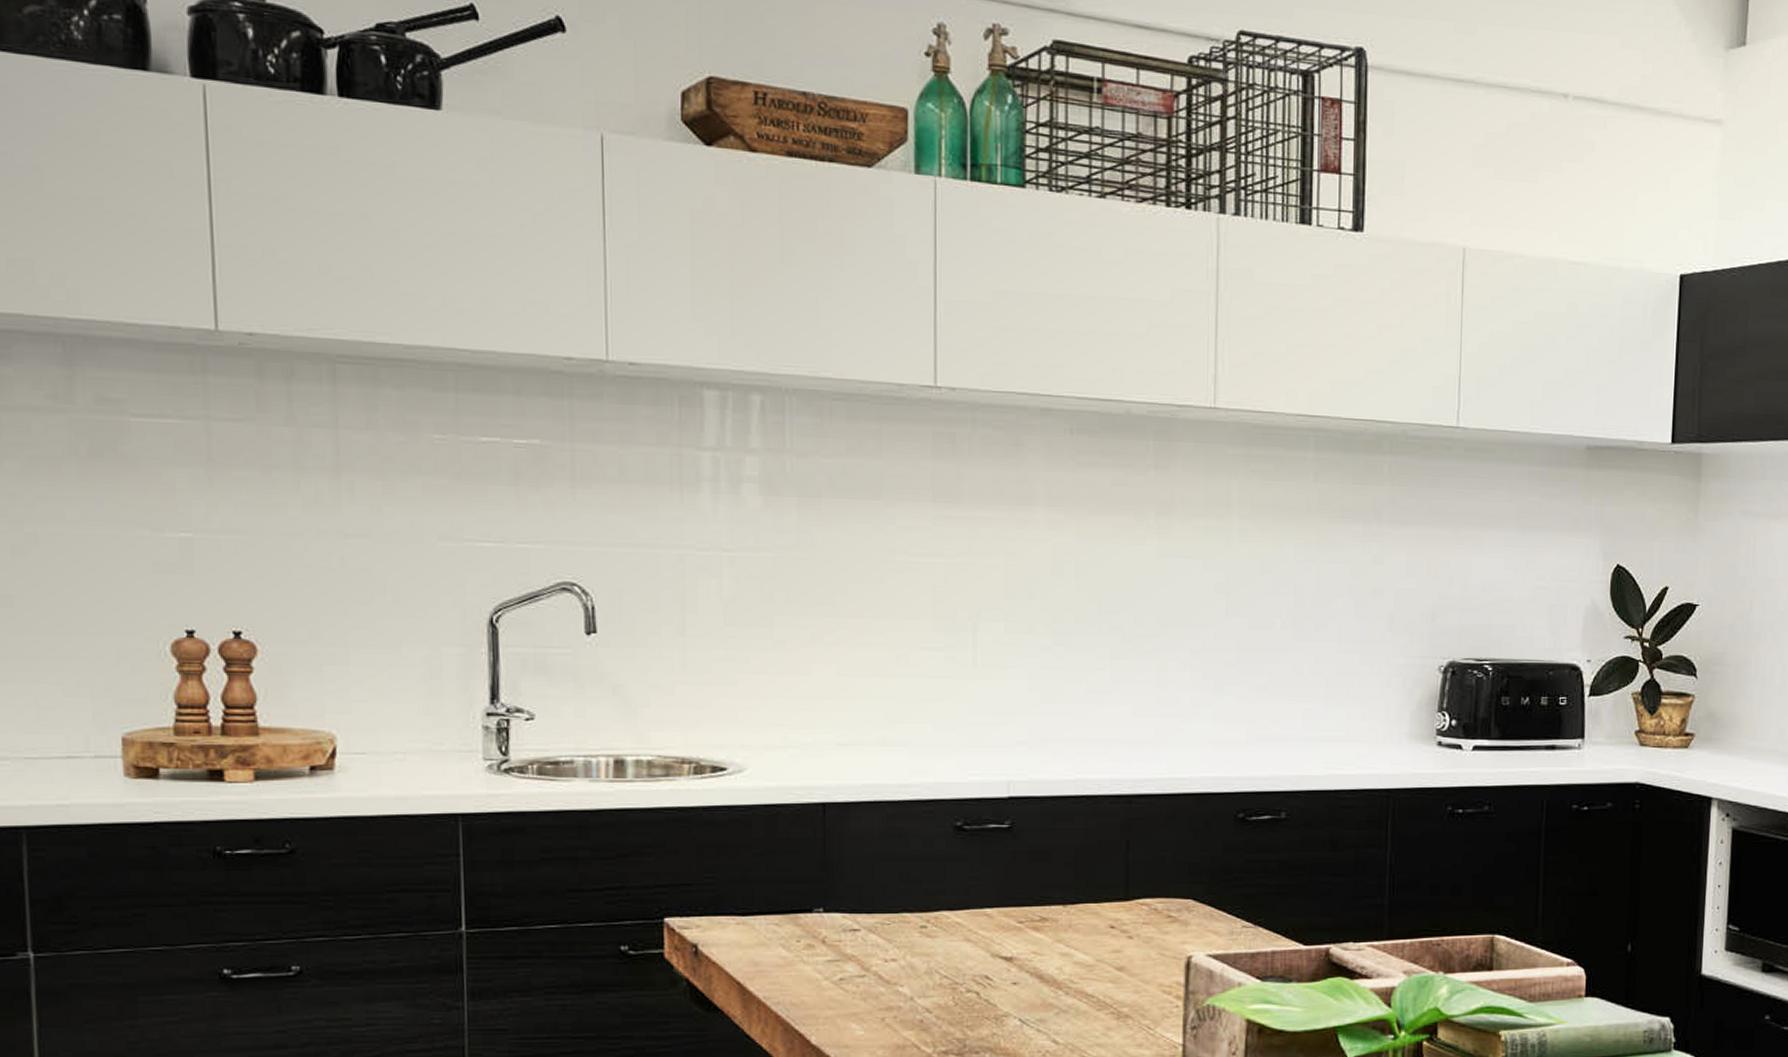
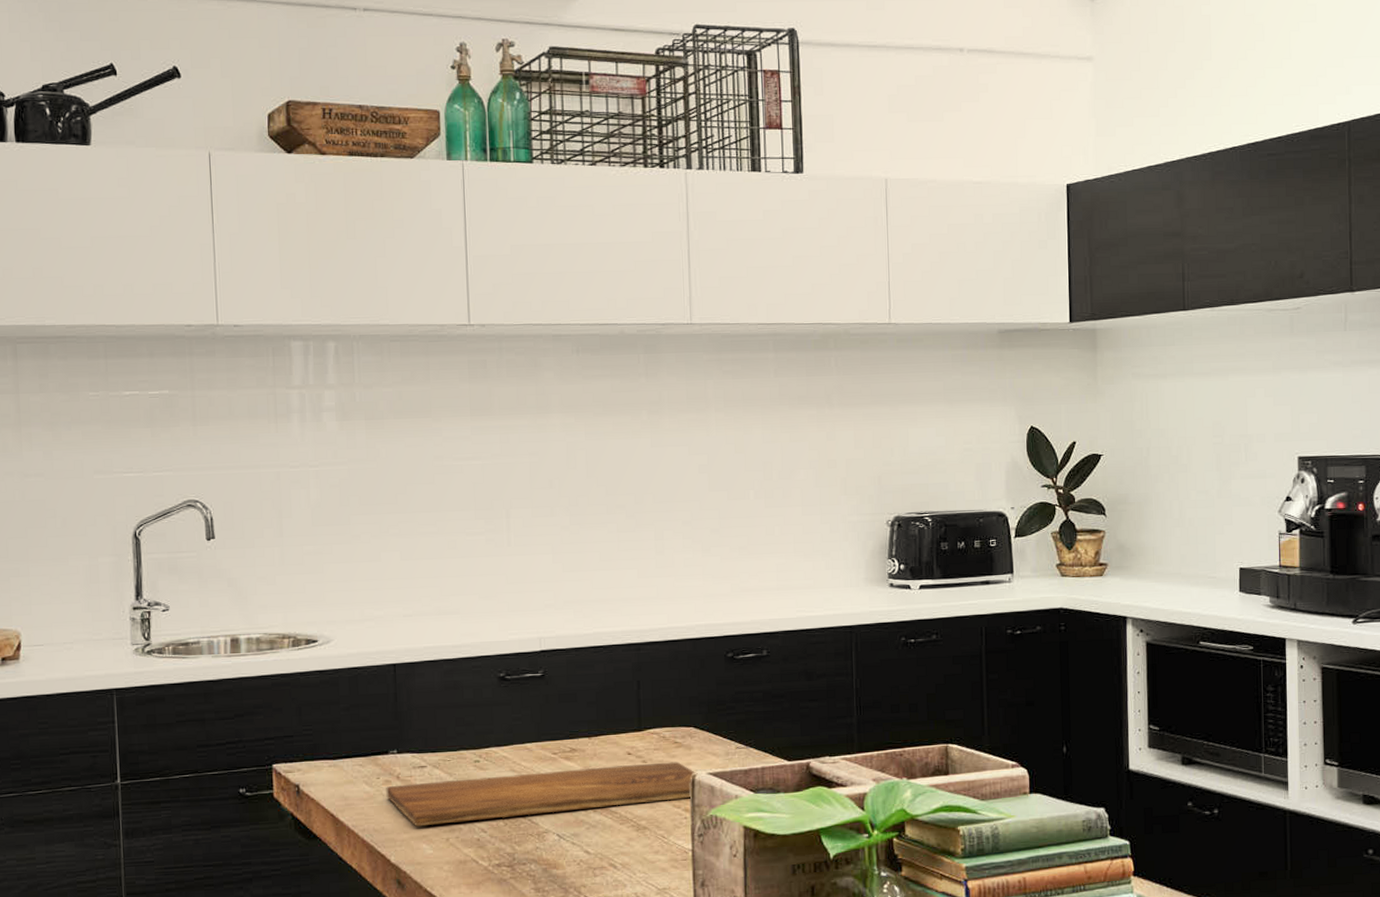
cutting board: none [808,939,1194,1002] -> present [386,761,698,827]

